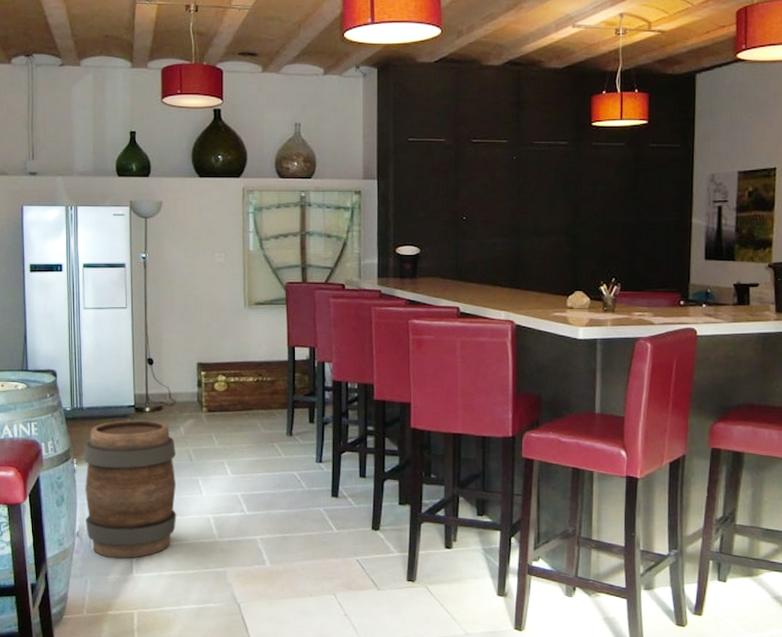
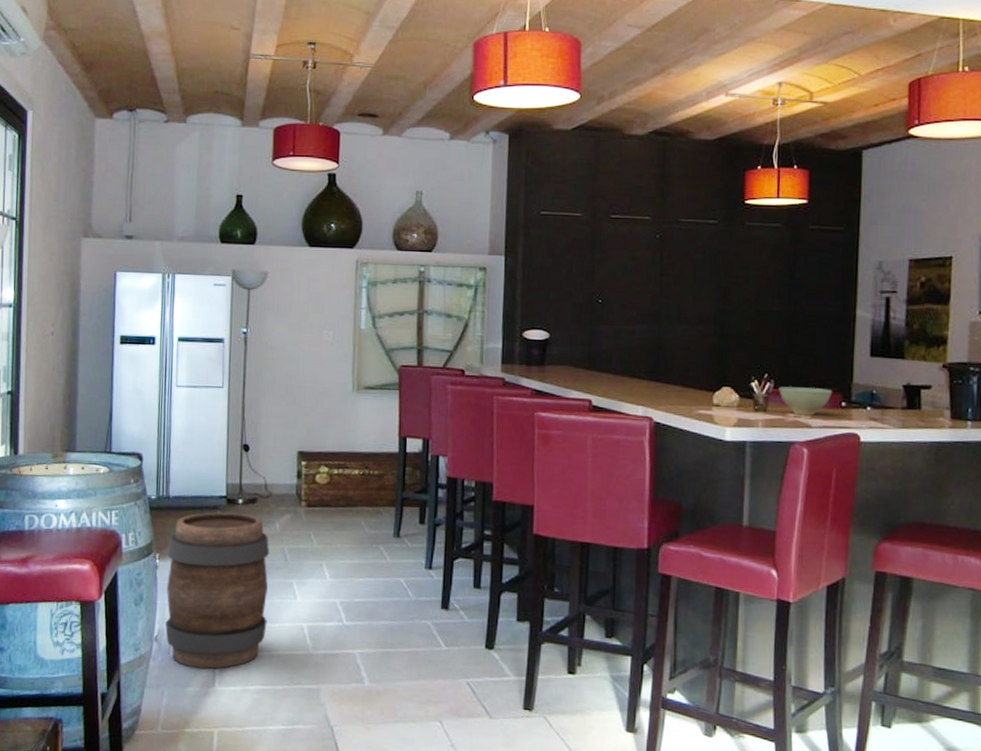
bowl: none [625,289,673,315] -> present [779,386,833,417]

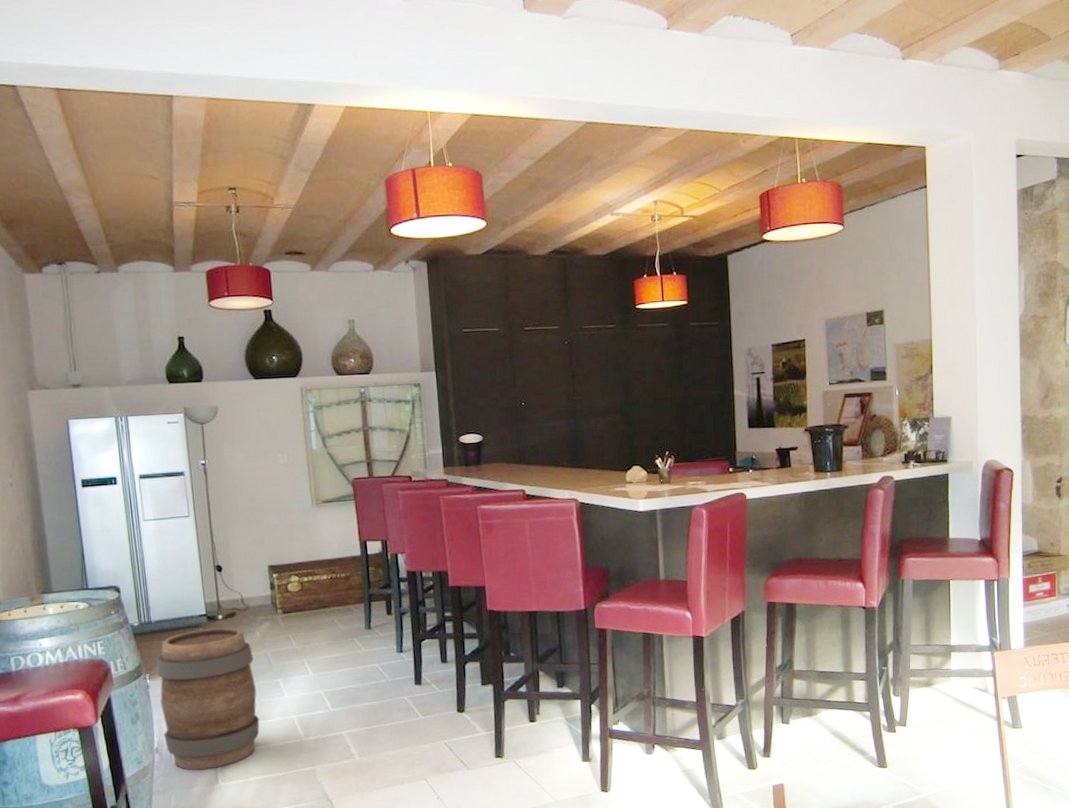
bowl: present [779,386,833,417] -> none [678,458,722,484]

